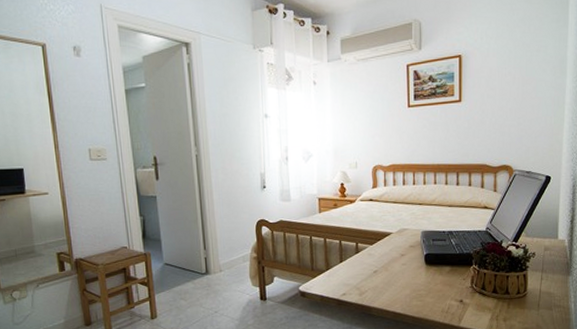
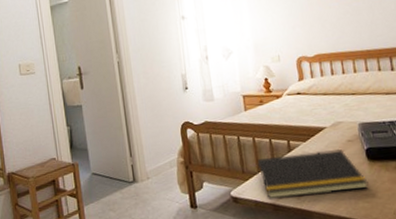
notepad: none [325,254,423,294] -> present [257,149,368,198]

